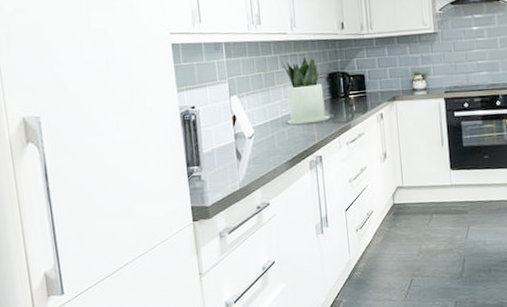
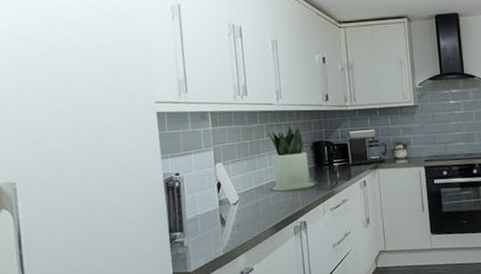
coffee maker: none [363,58,406,98] -> present [347,129,387,166]

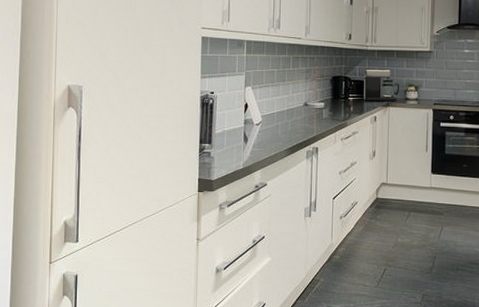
planter: present [267,125,315,193] -> none [291,60,330,120]

